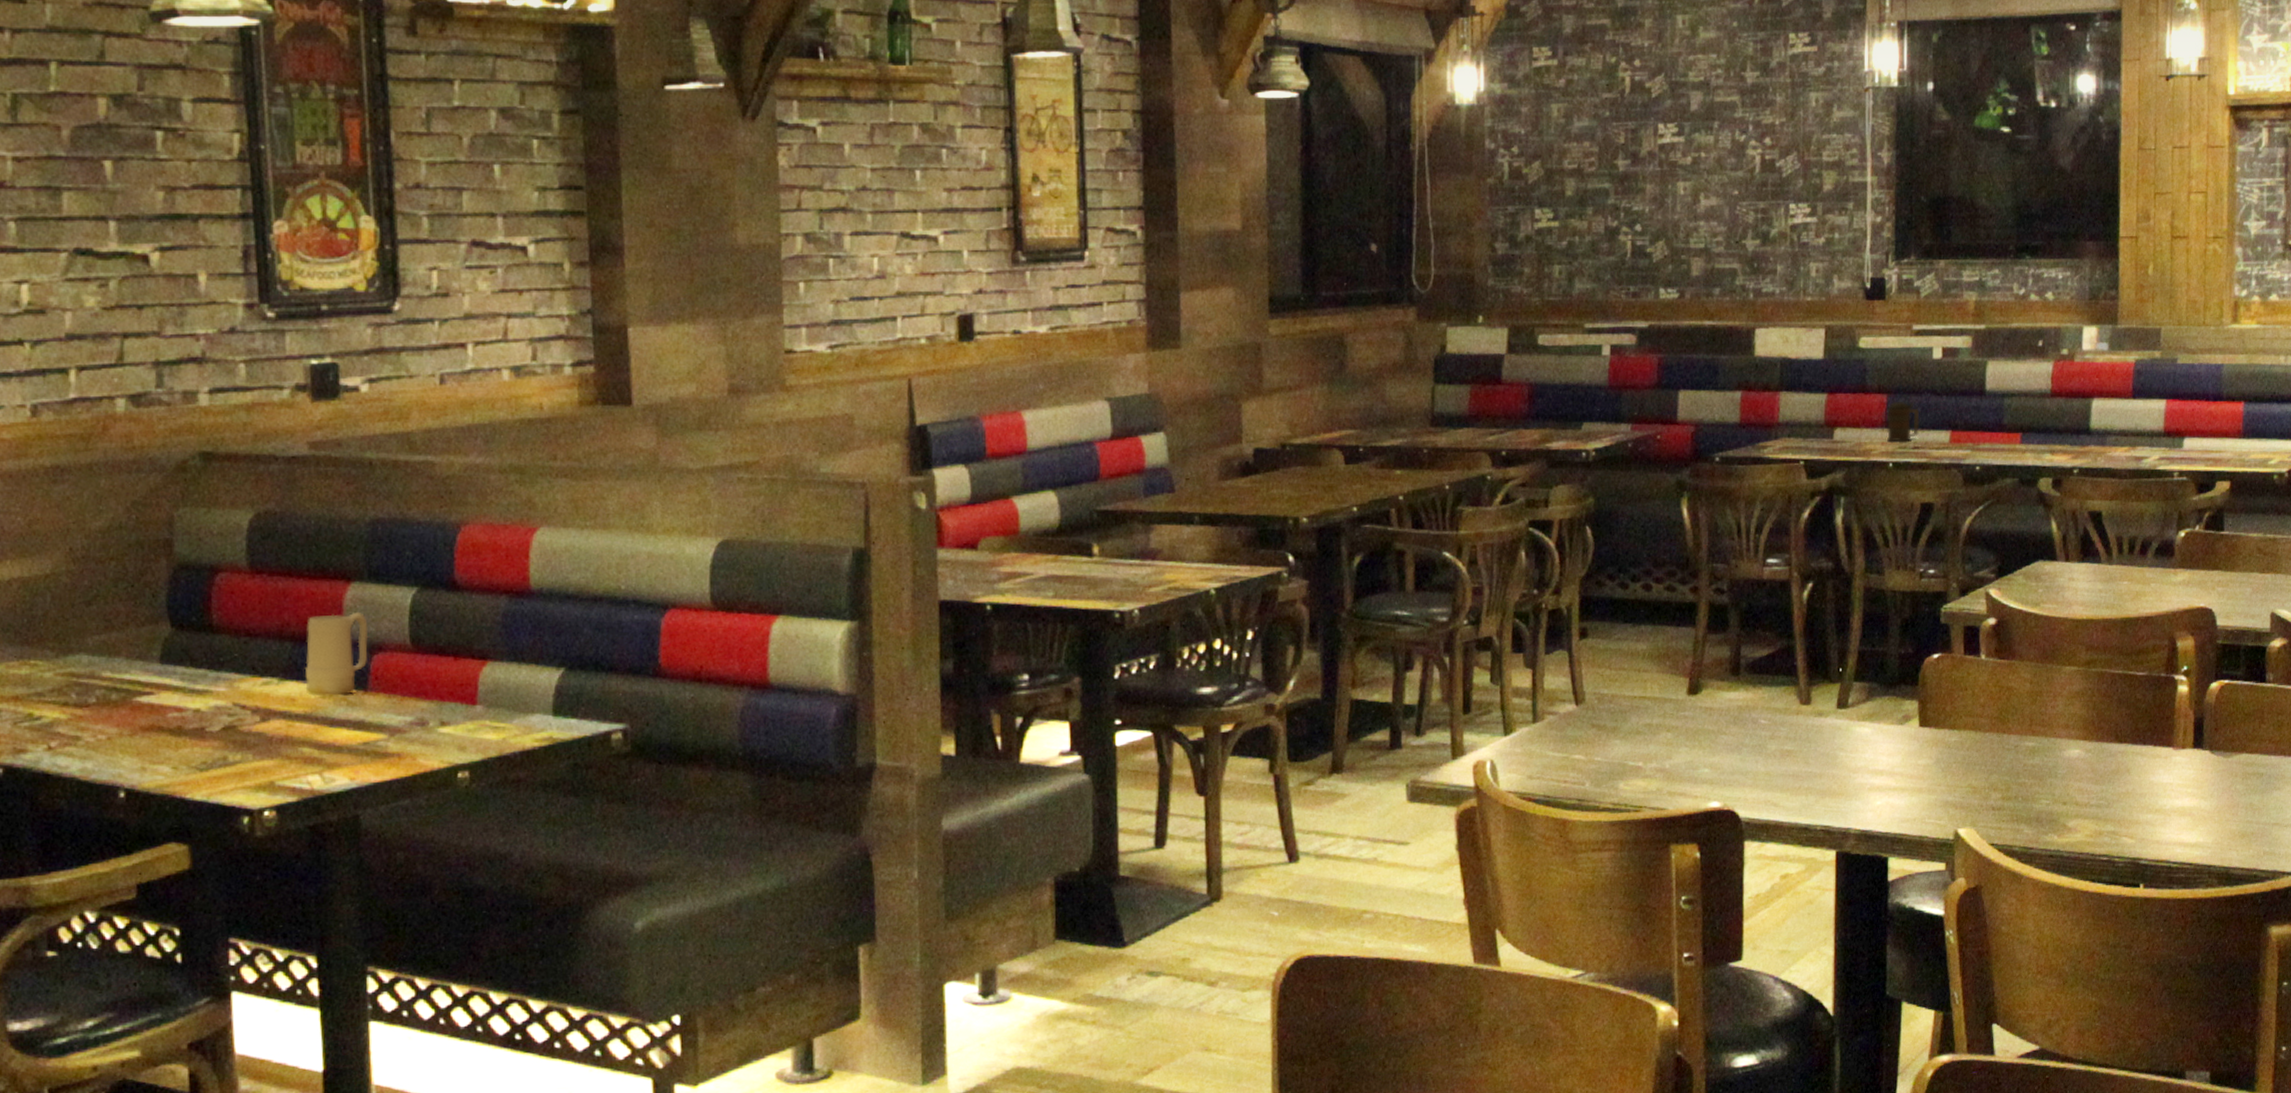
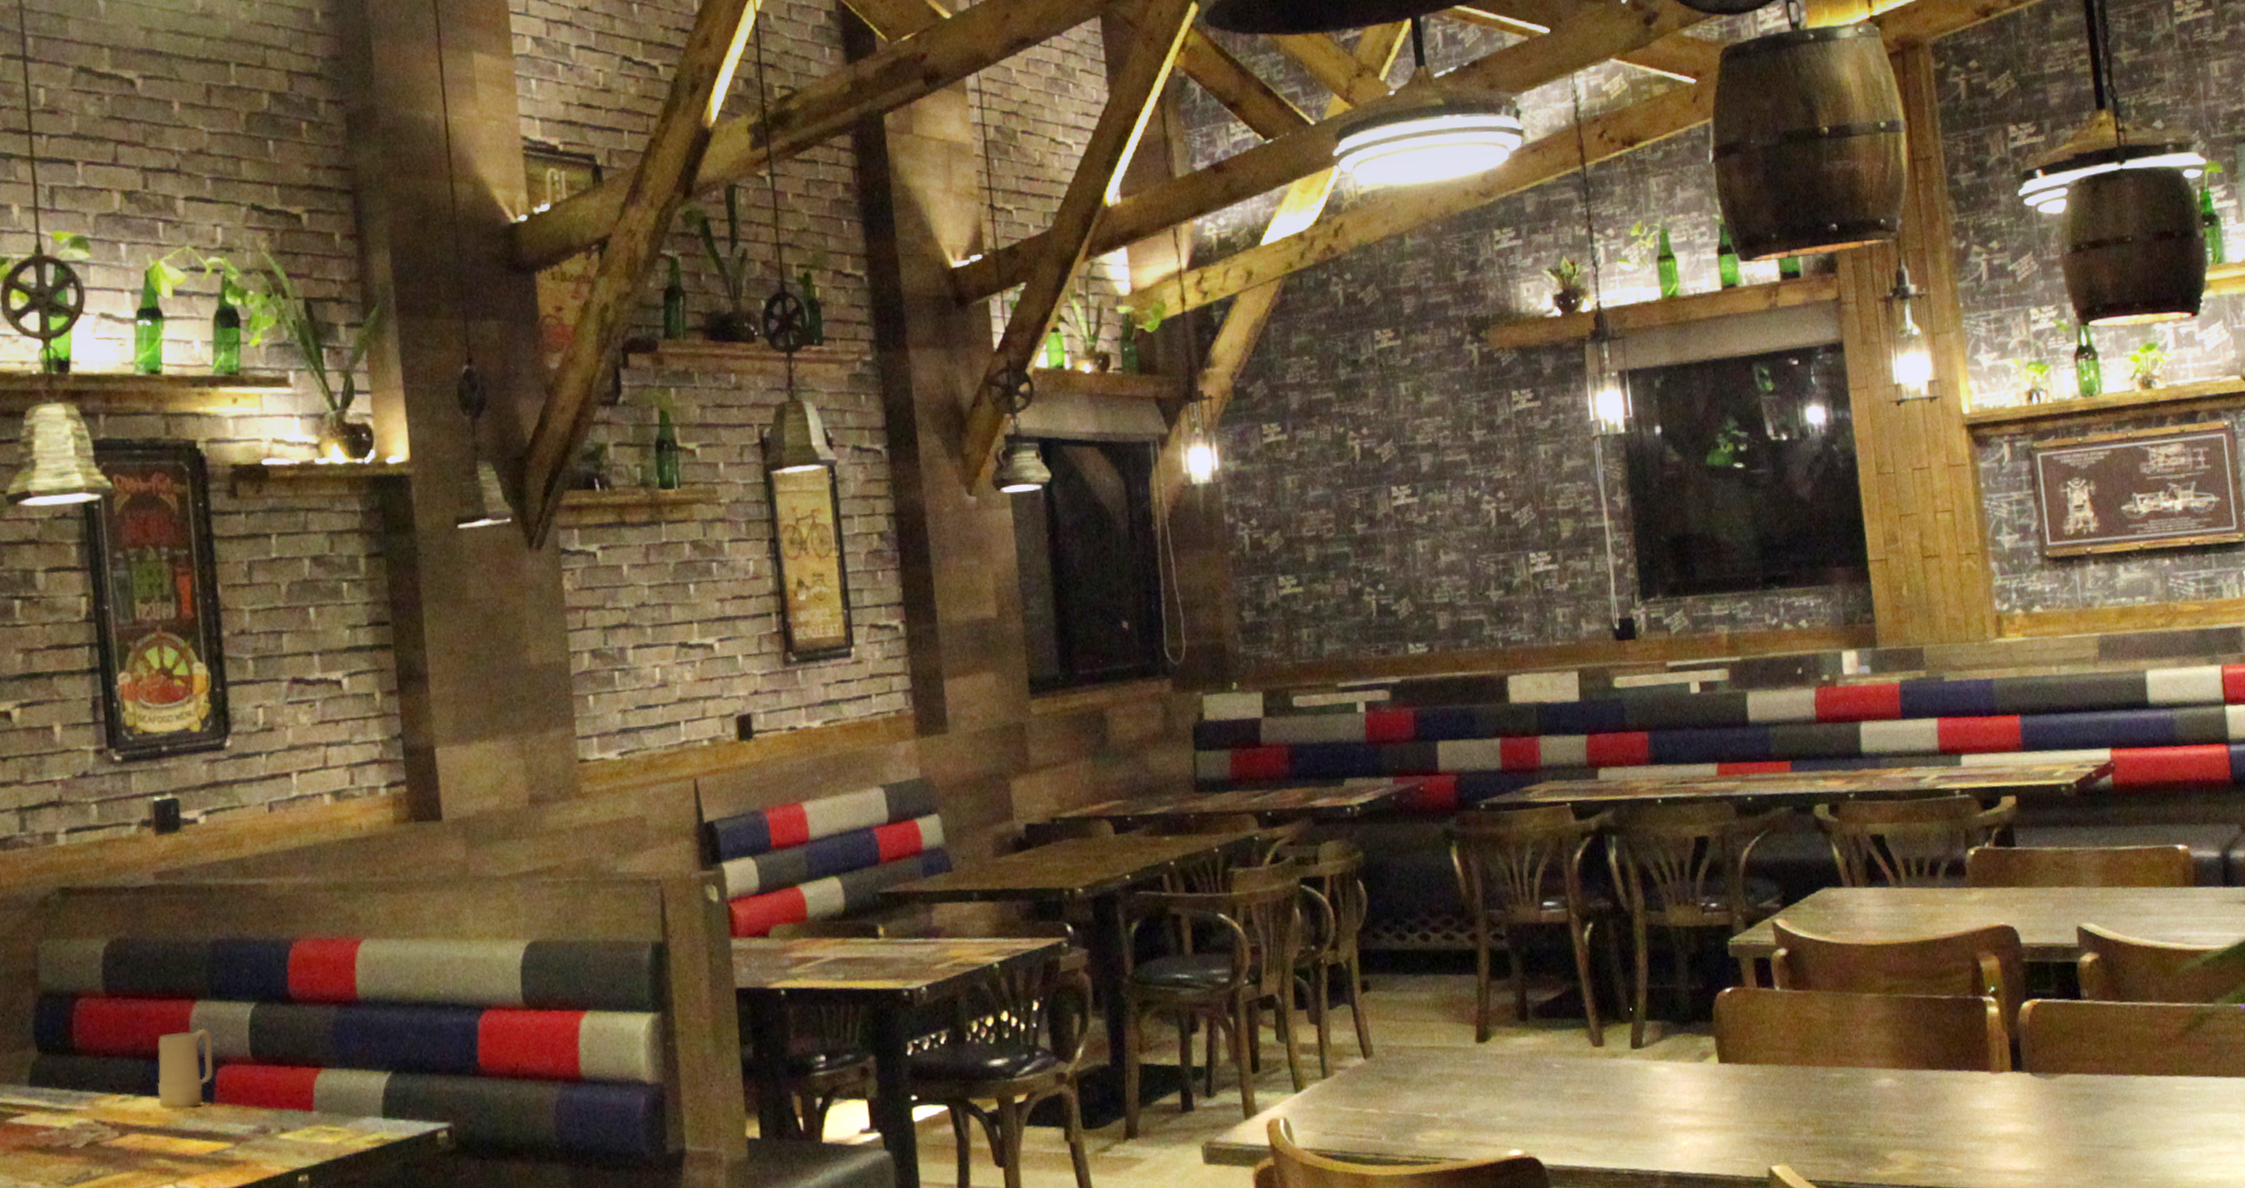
beer mug: present [1886,401,1920,445] -> none [1649,737,1685,781]

